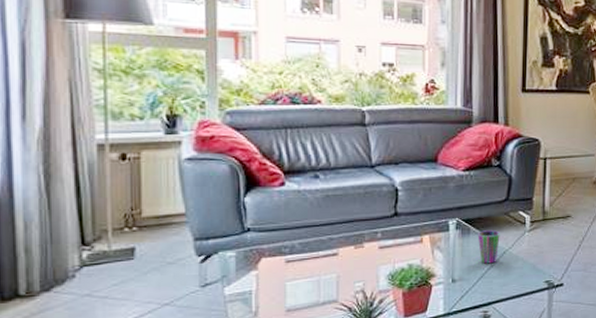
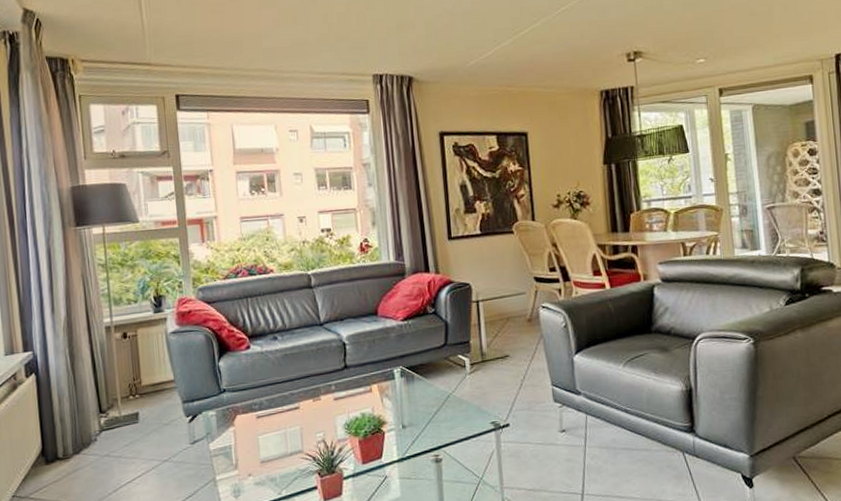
cup: present [477,230,500,264] -> none [421,375,443,409]

